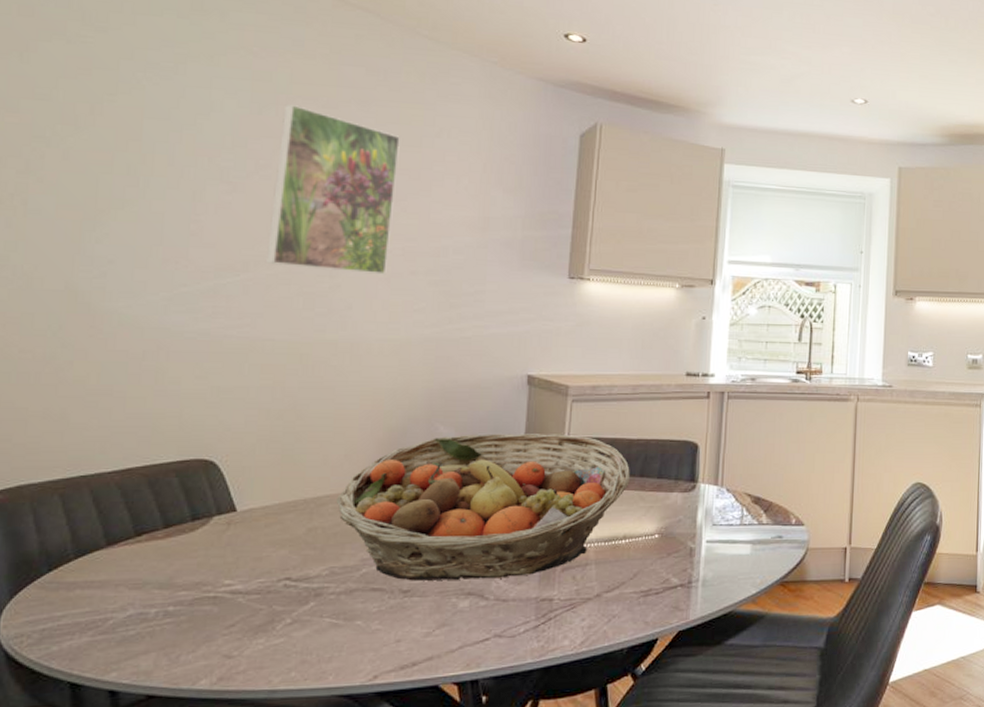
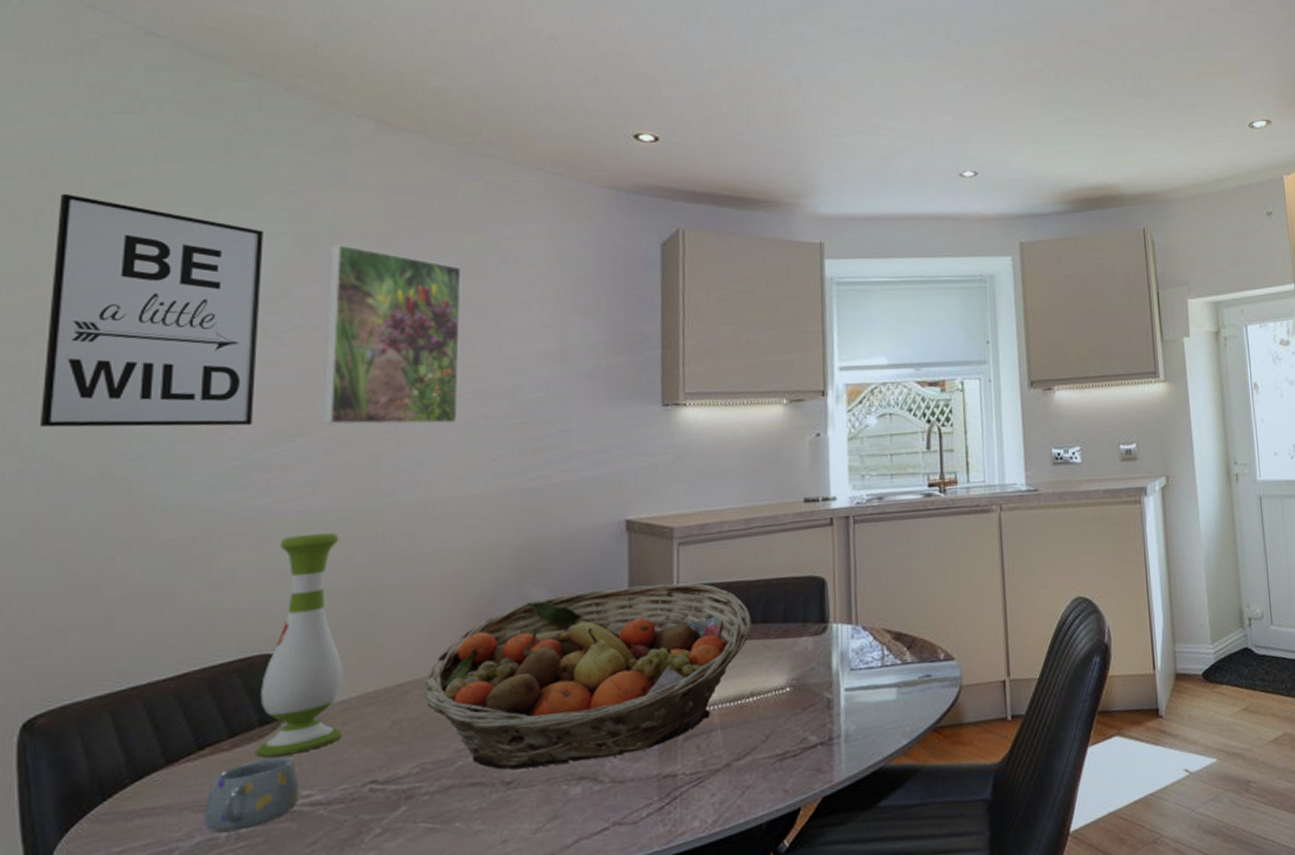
wall art: none [13,32,225,257] -> present [39,193,263,428]
mug: none [136,549,223,609] -> present [203,756,300,833]
vase: none [186,359,274,548] -> present [256,533,344,758]

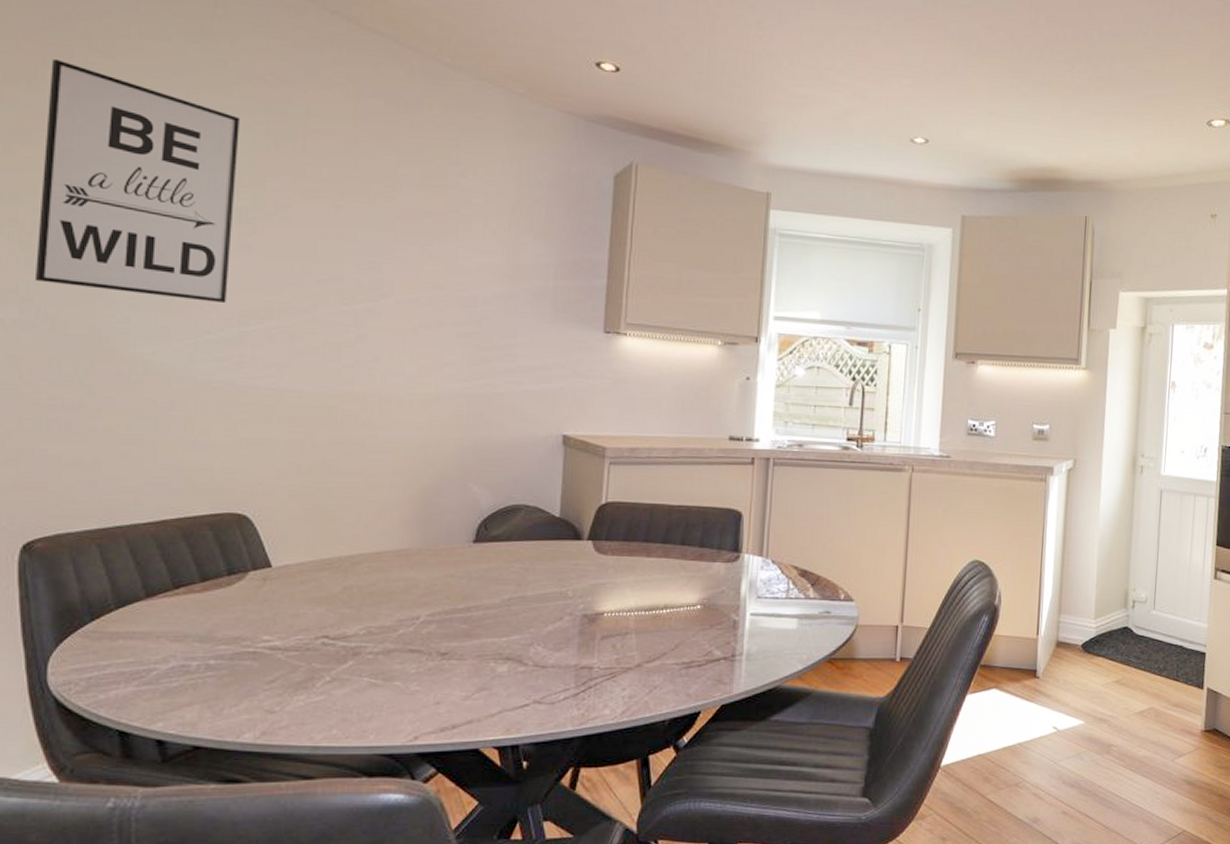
mug: present [203,756,300,833] -> none [178,604,261,662]
vase: present [256,533,344,758] -> none [224,410,302,603]
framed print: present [321,243,462,426] -> none [289,138,423,325]
fruit basket: present [422,583,752,770] -> none [371,495,671,644]

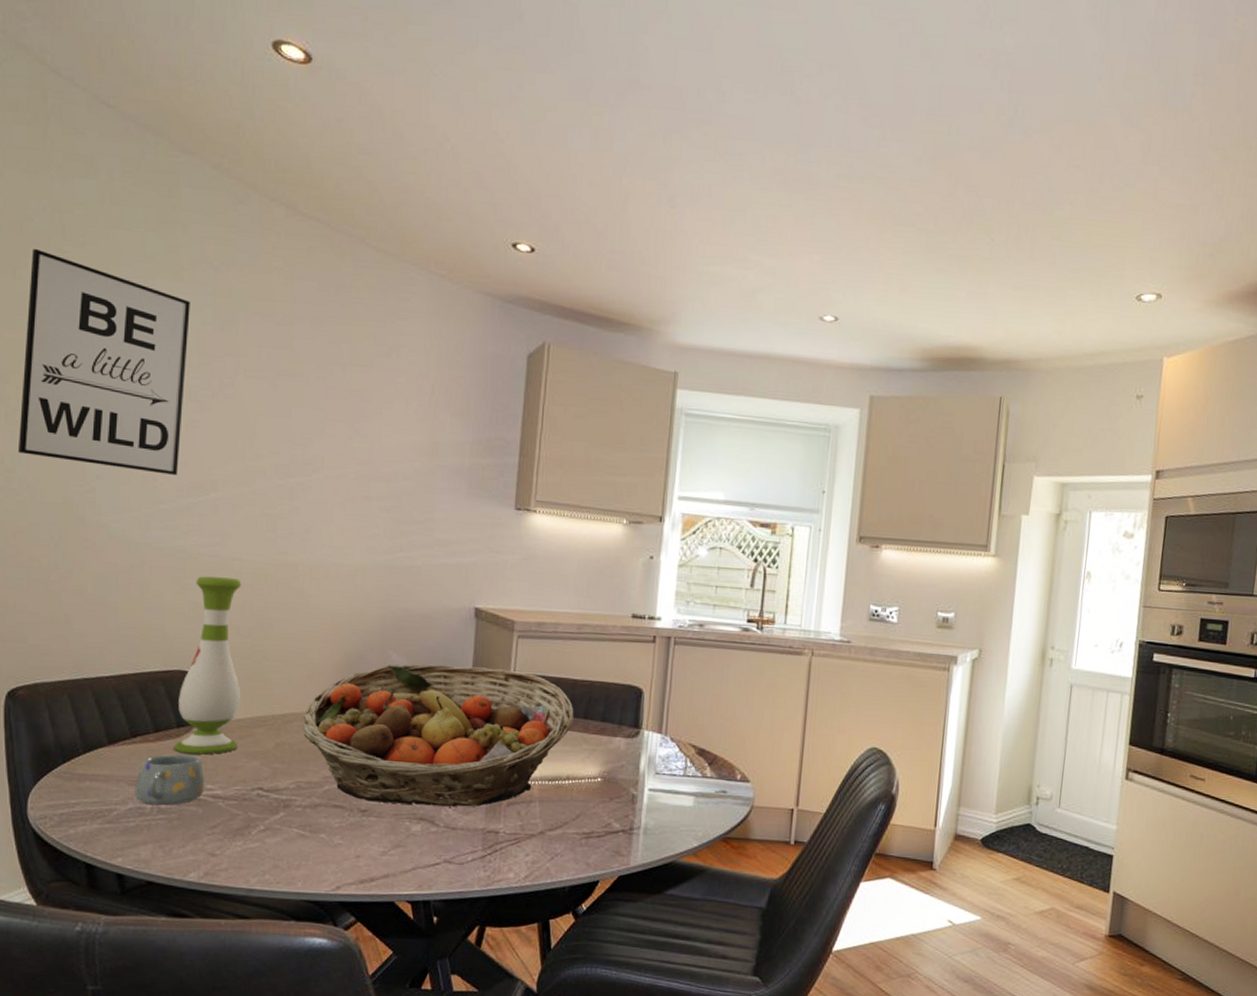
mug: none [178,604,261,662] -> present [134,754,205,806]
vase: none [224,410,302,603] -> present [174,576,242,755]
fruit basket: none [371,495,671,644] -> present [301,664,574,807]

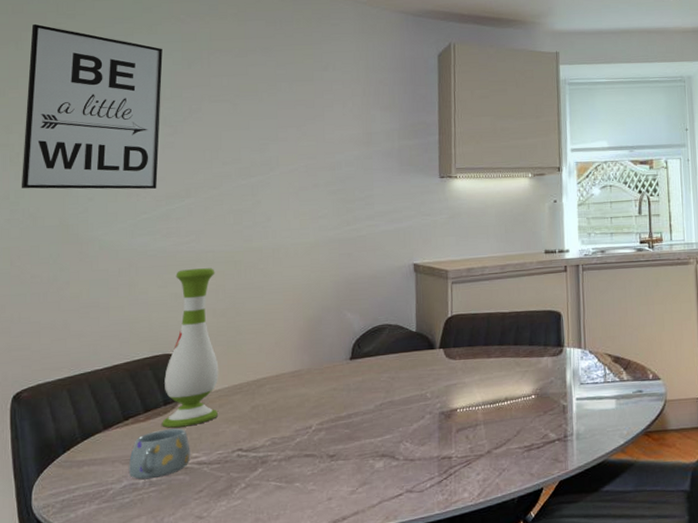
fruit basket: present [301,664,574,807] -> none [272,312,506,447]

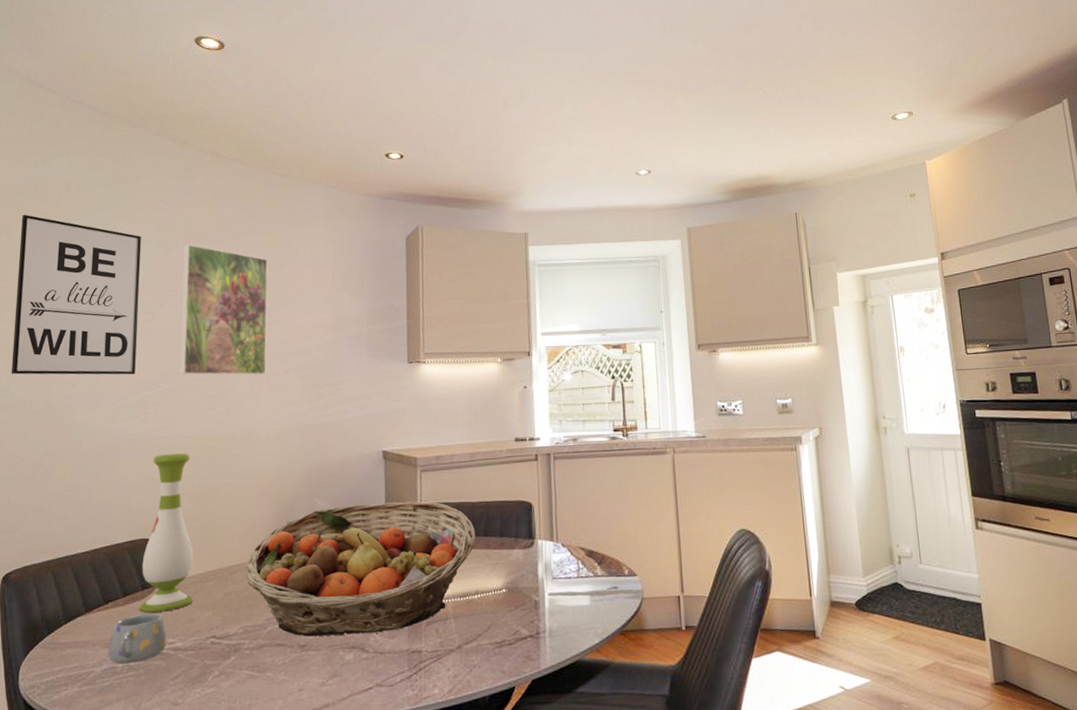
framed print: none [202,57,297,190] -> present [178,243,268,376]
fruit basket: none [272,312,506,447] -> present [245,501,476,637]

